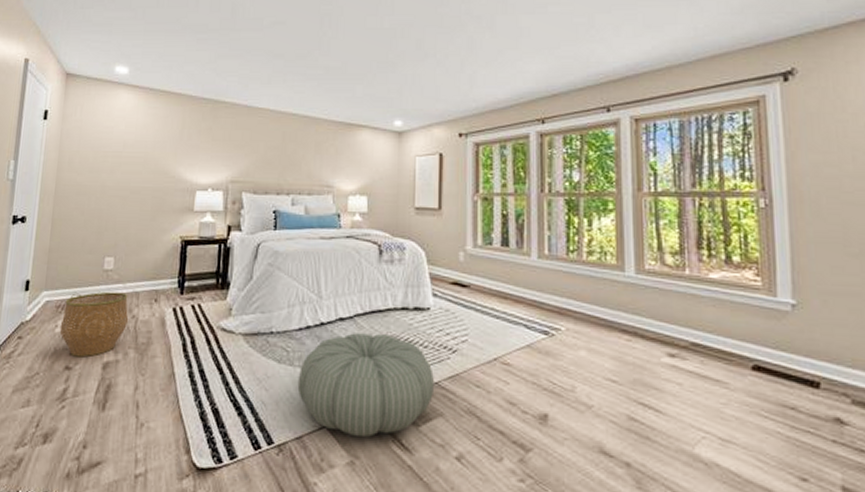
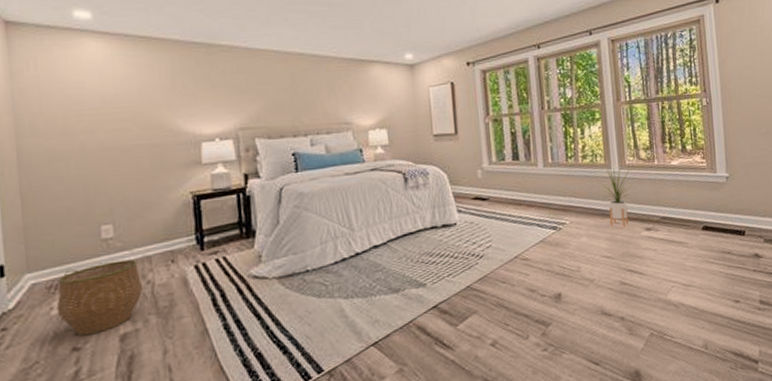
pouf: present [297,333,435,438] -> none [339,253,468,348]
house plant: none [605,269,654,347] -> present [597,167,633,228]

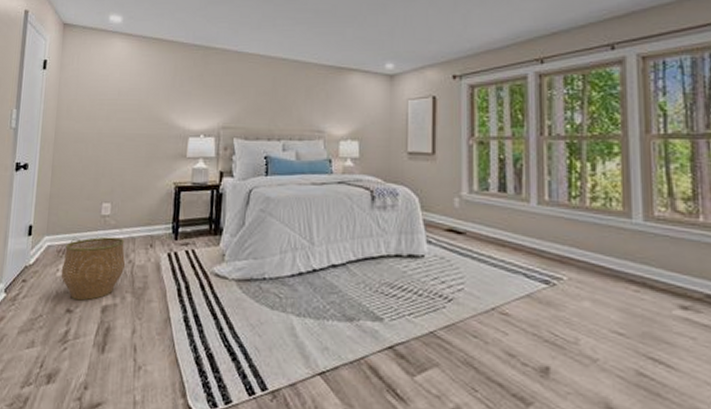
house plant: present [597,167,633,228] -> none [610,216,664,299]

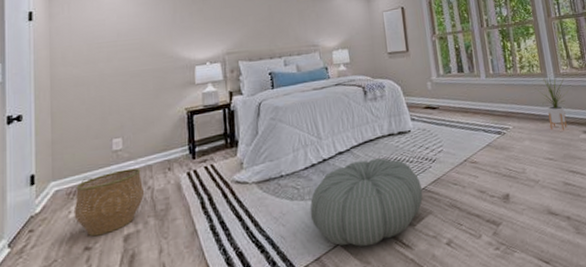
pouf: none [290,280,430,386] -> present [310,158,423,247]
house plant: none [610,216,664,299] -> present [535,76,569,131]

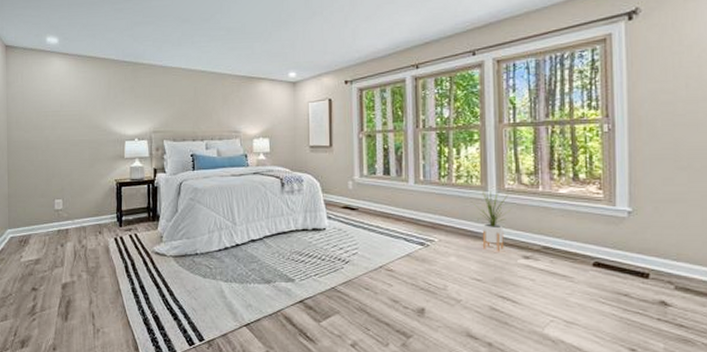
basket: present [73,167,145,237] -> none [24,227,79,280]
pouf: present [310,158,423,247] -> none [220,251,332,333]

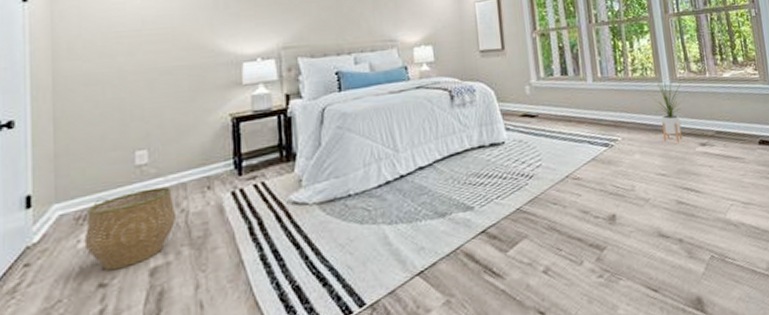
basket: none [24,227,79,280] -> present [84,186,177,271]

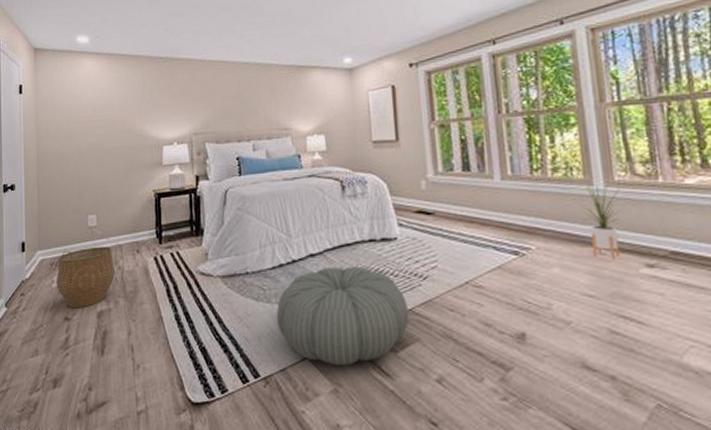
pouf: none [383,174,518,277] -> present [276,267,409,366]

